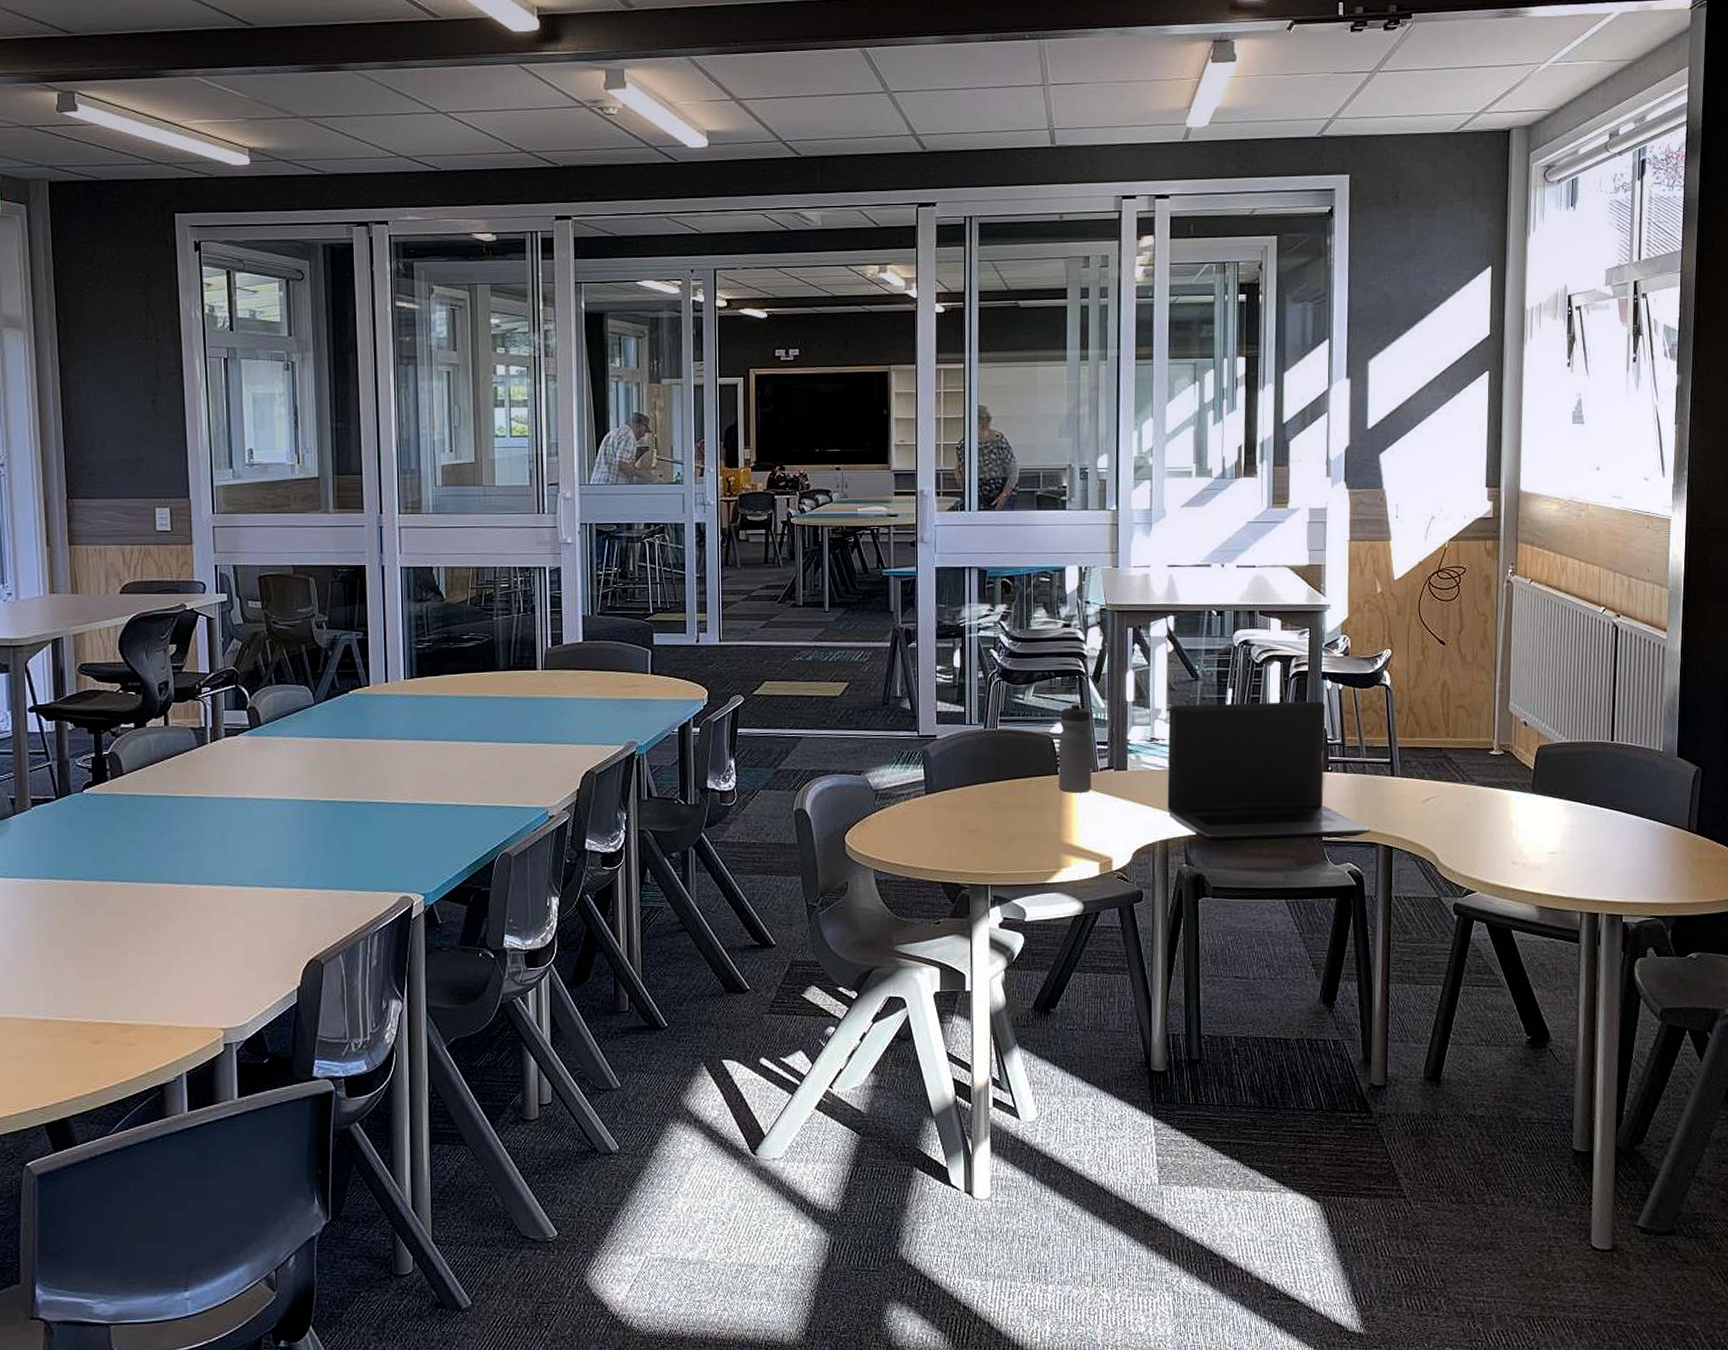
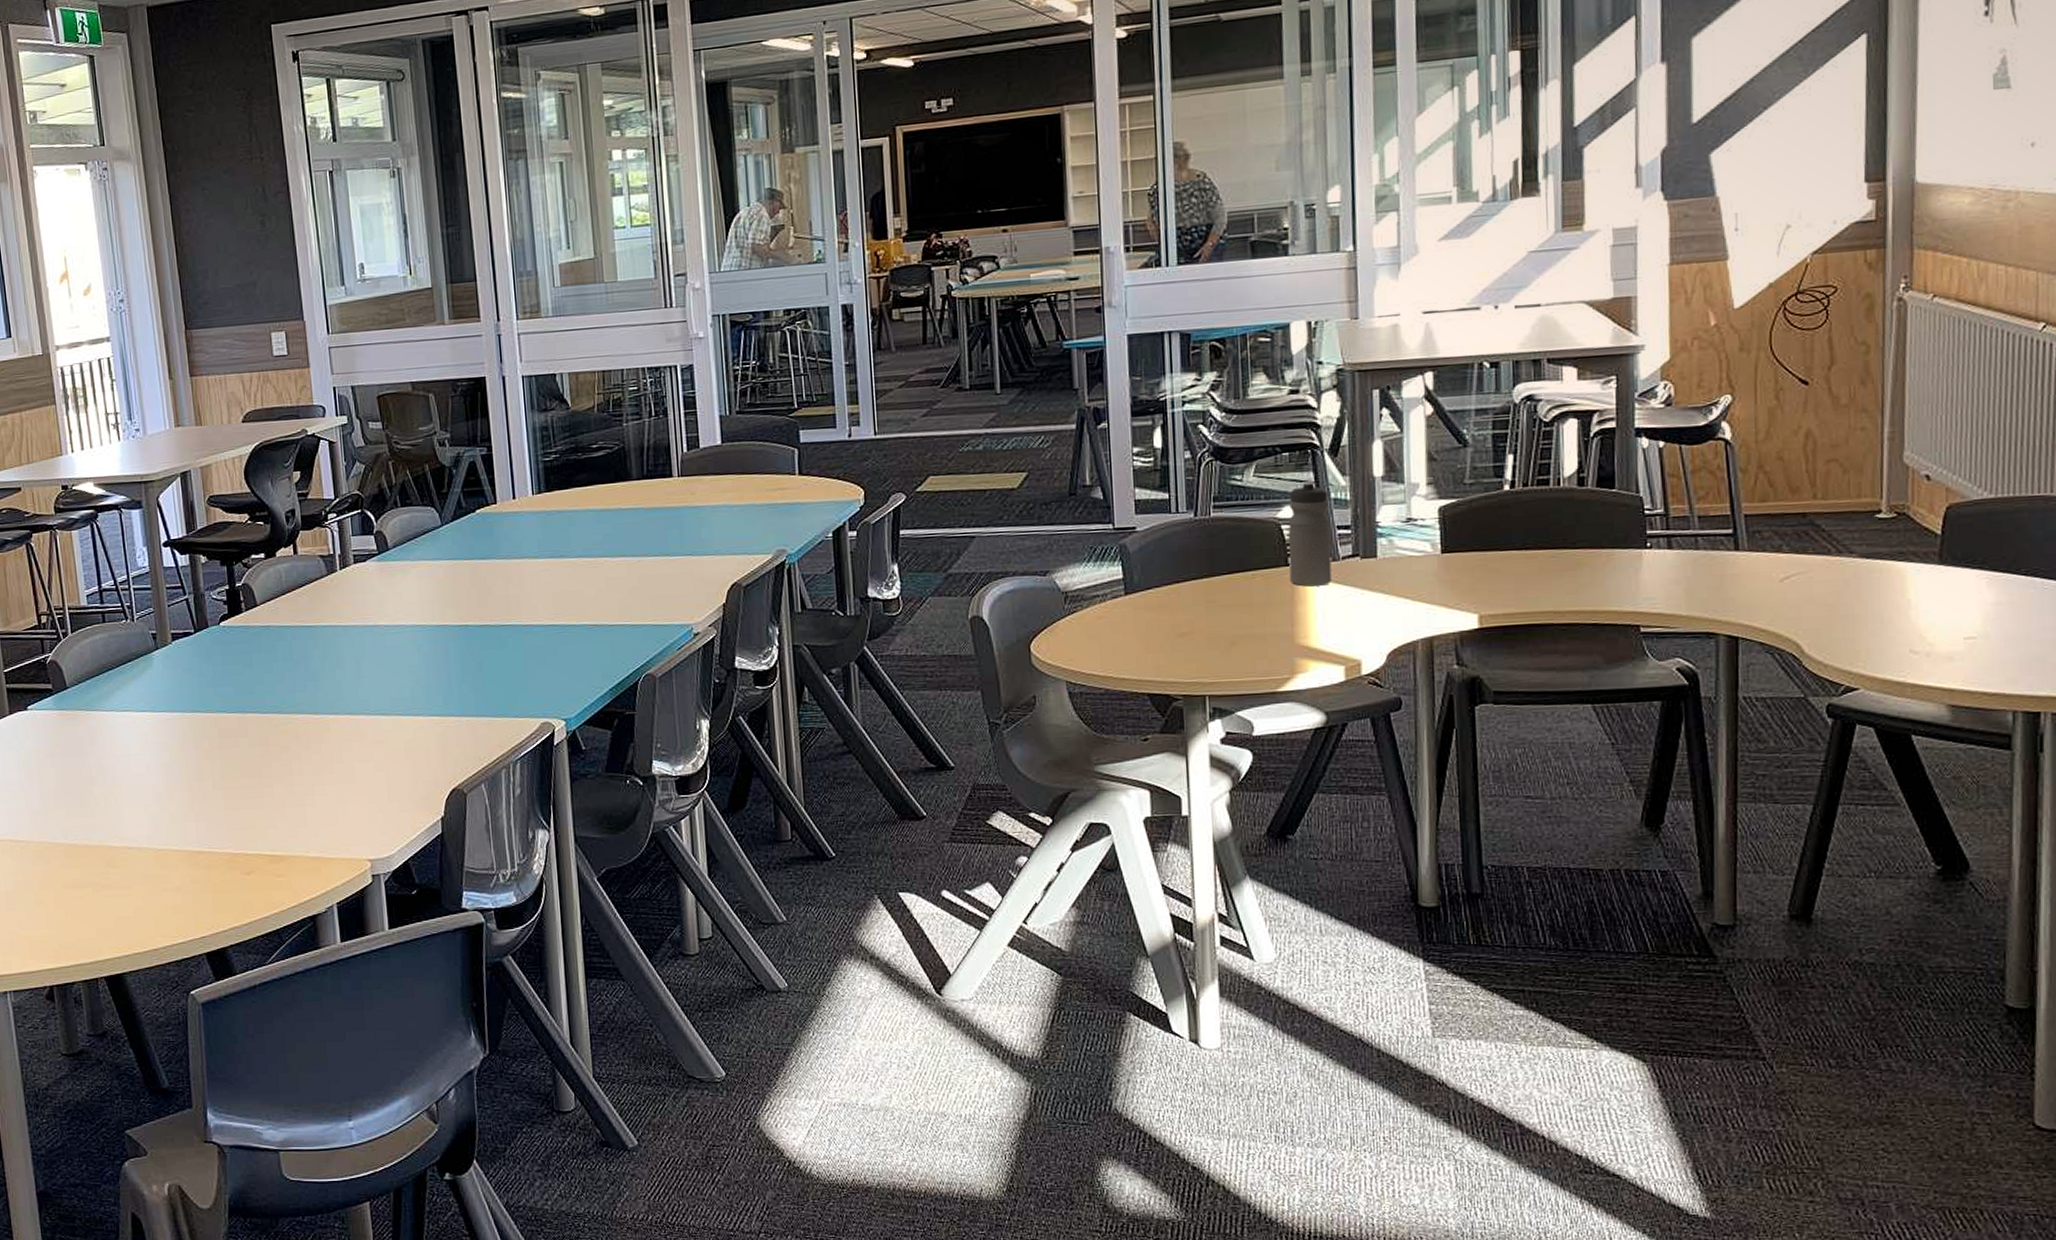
laptop computer: present [1167,701,1371,842] -> none [1429,463,1707,638]

